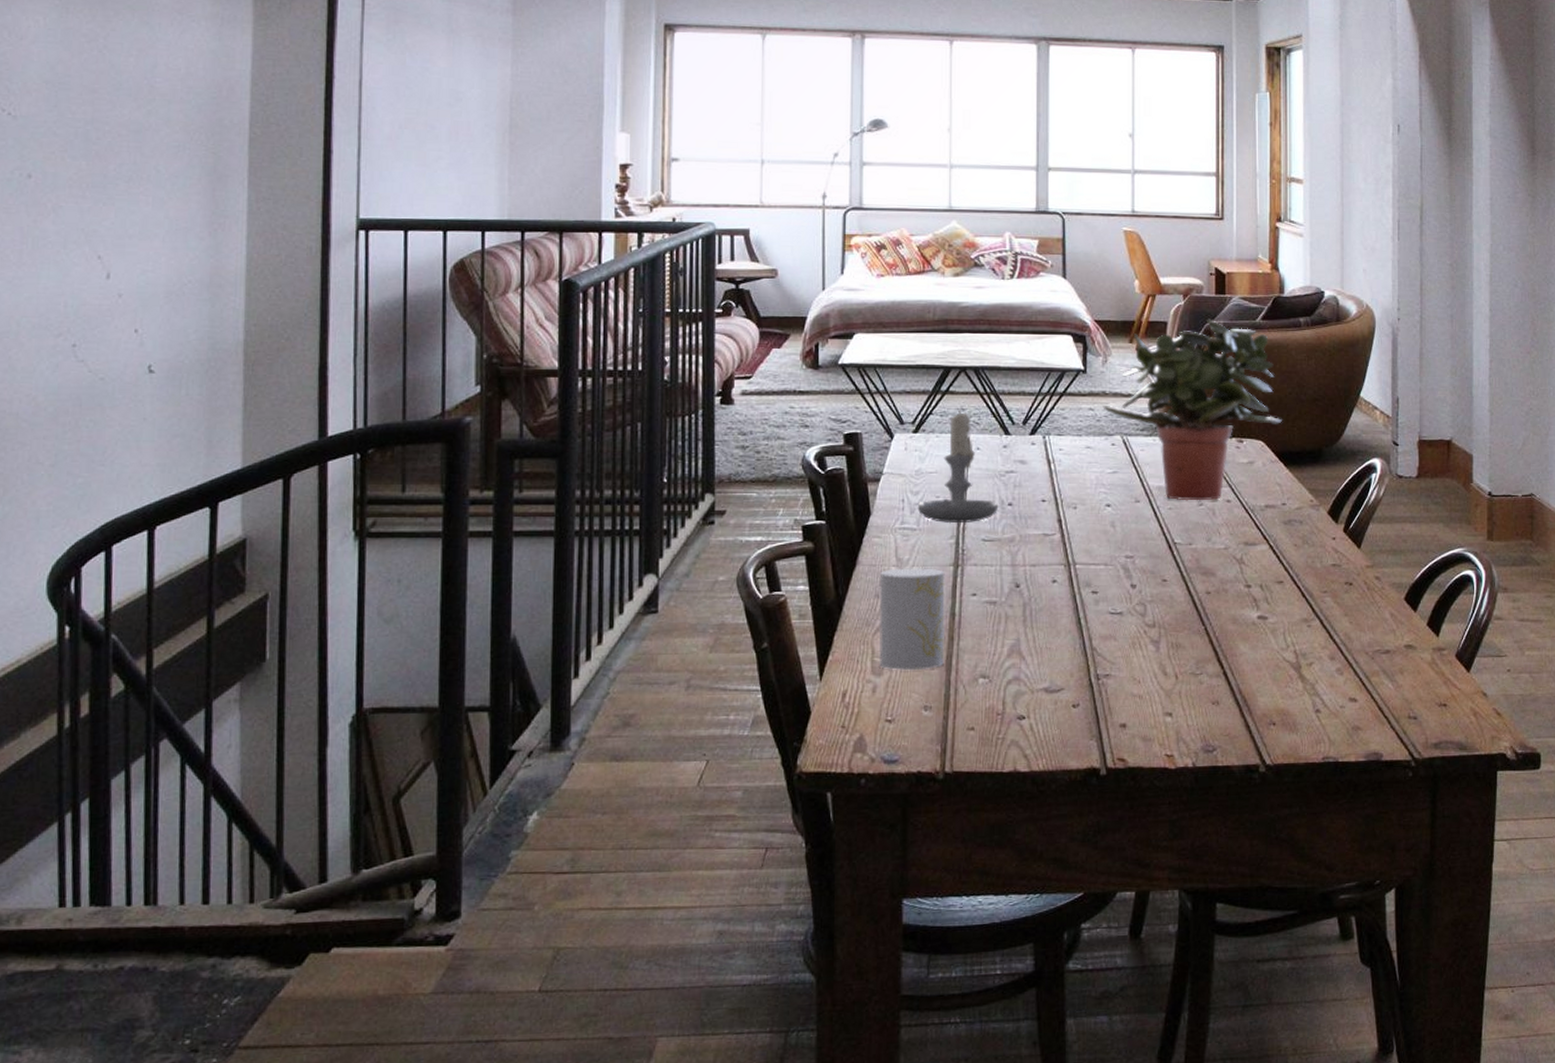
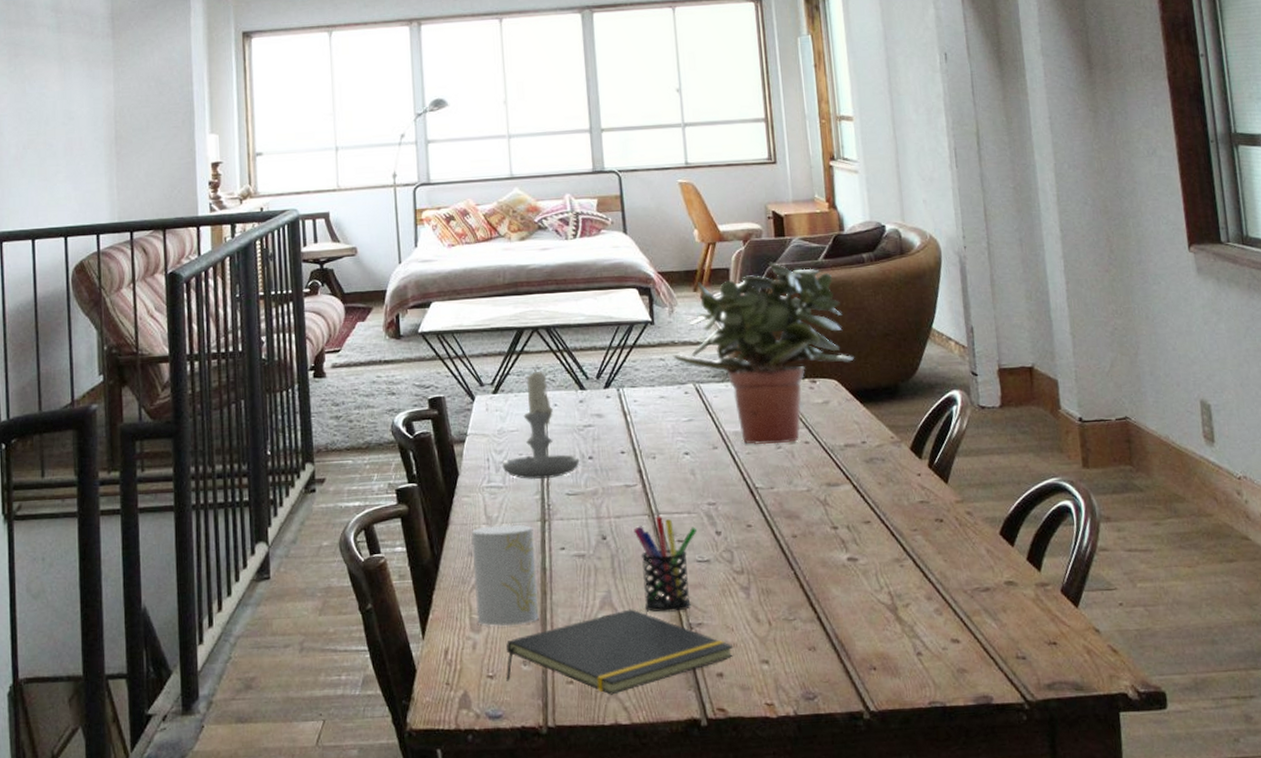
notepad: none [905,658,1139,743] -> present [506,609,734,695]
pen holder: none [1048,566,1113,662] -> present [633,516,698,612]

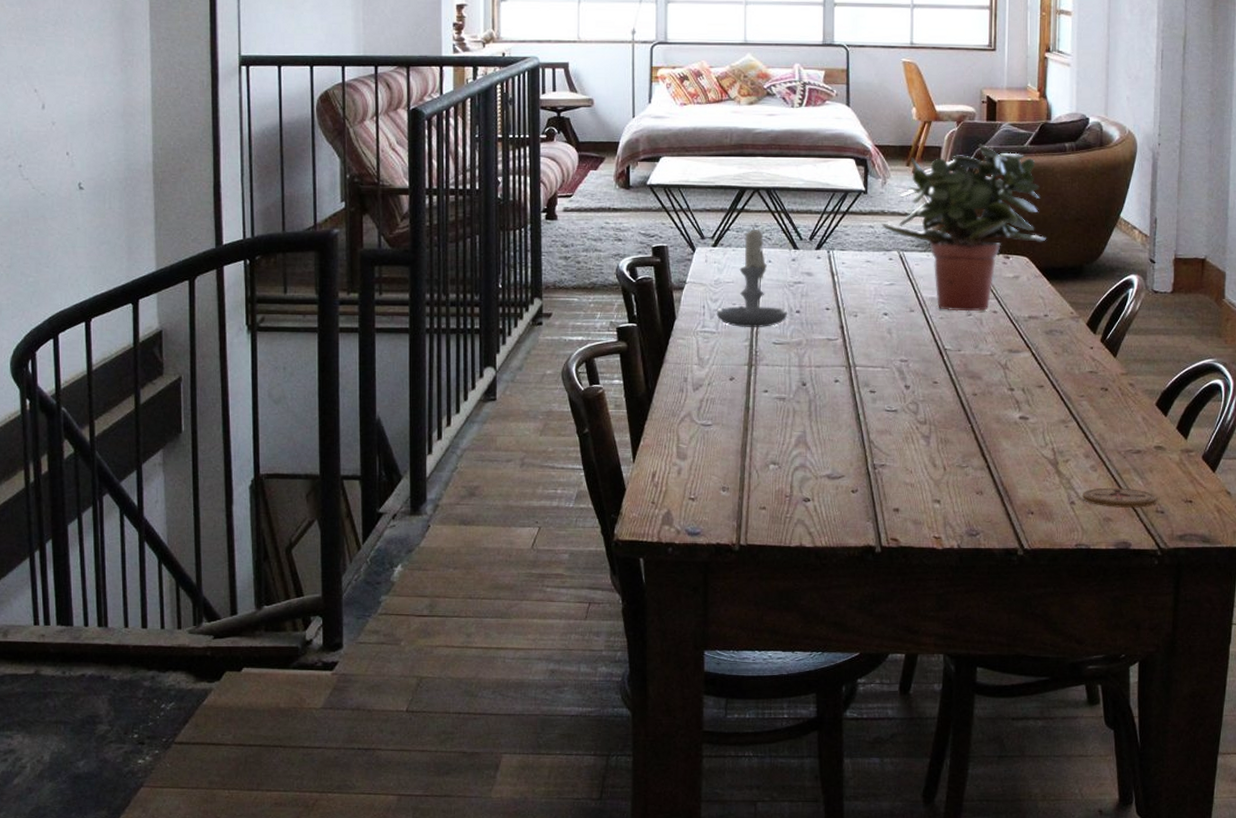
cup: present [471,524,539,626] -> none [683,366,740,456]
notepad: present [506,609,734,695] -> none [706,448,911,521]
pen holder: present [633,516,698,612] -> none [831,368,889,453]
coaster: none [929,632,1017,656] -> present [1082,487,1158,509]

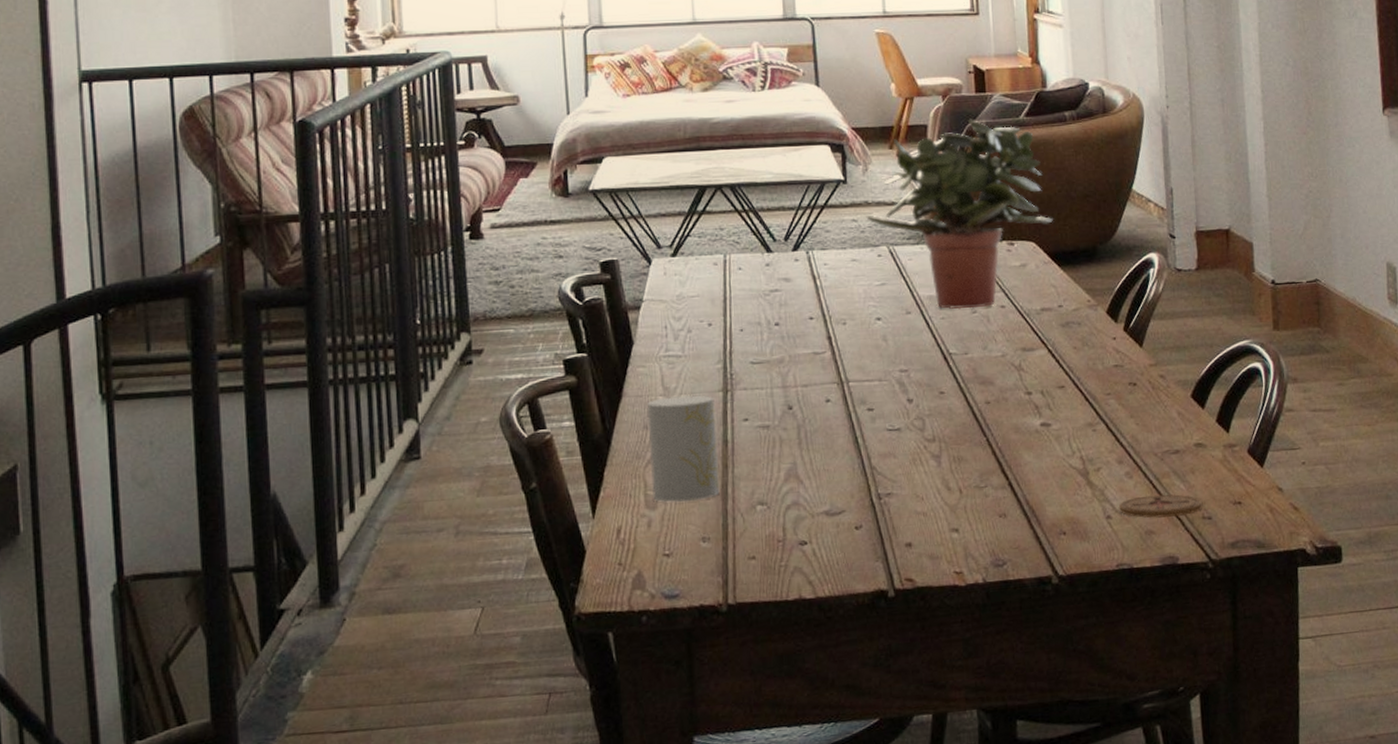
cup: none [683,366,740,456] -> present [647,395,720,503]
candle: present [716,226,788,328] -> none [681,229,765,348]

